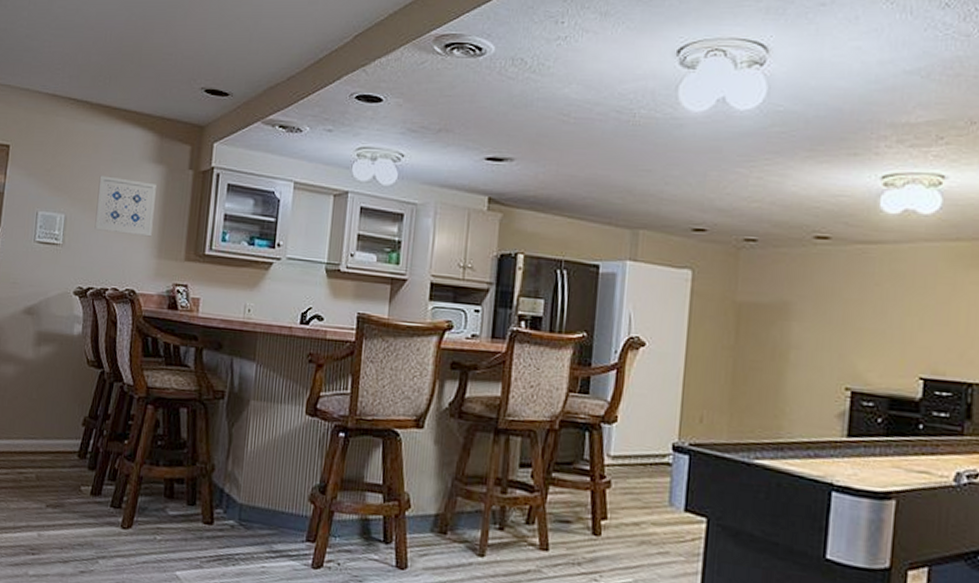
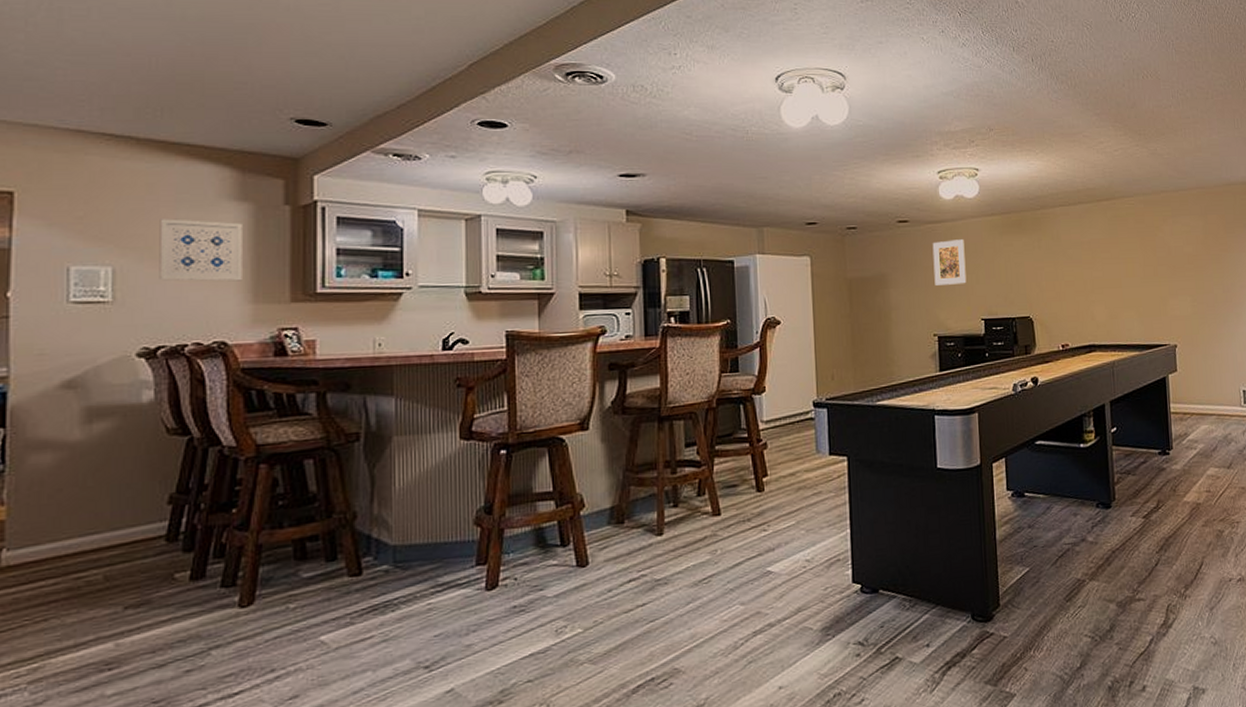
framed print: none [856,267,908,329] -> present [932,239,967,285]

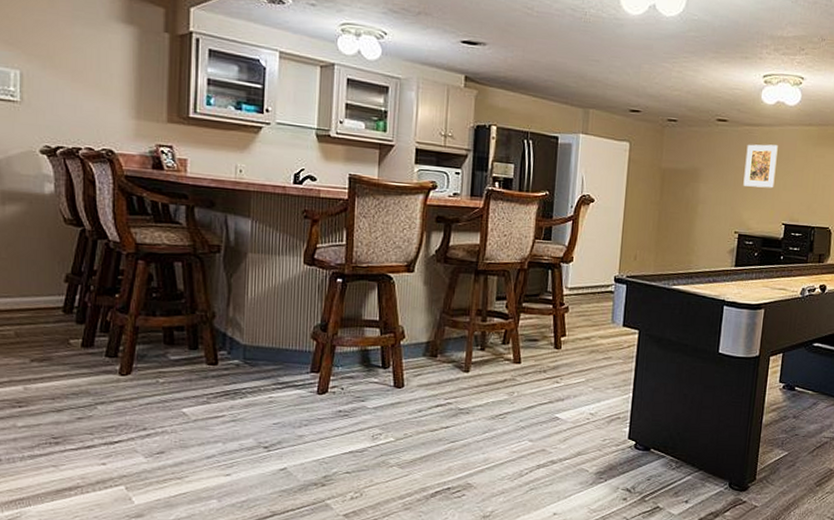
wall art: present [159,218,242,282] -> none [58,32,128,98]

